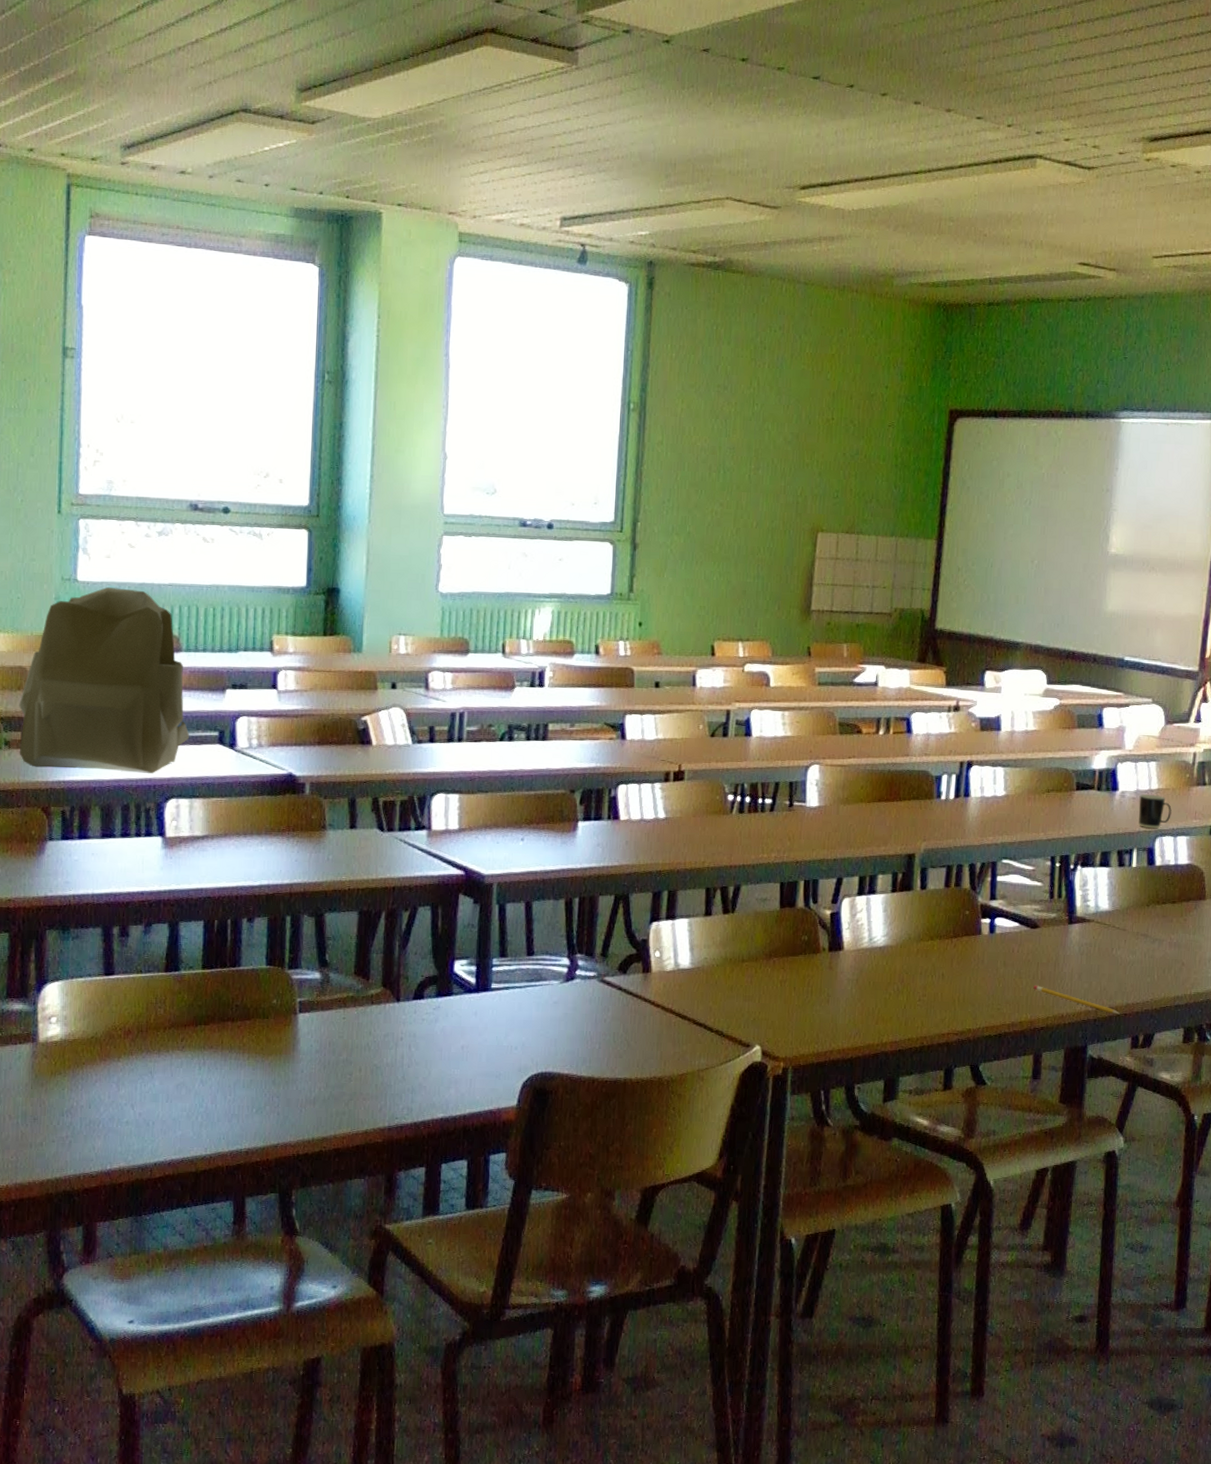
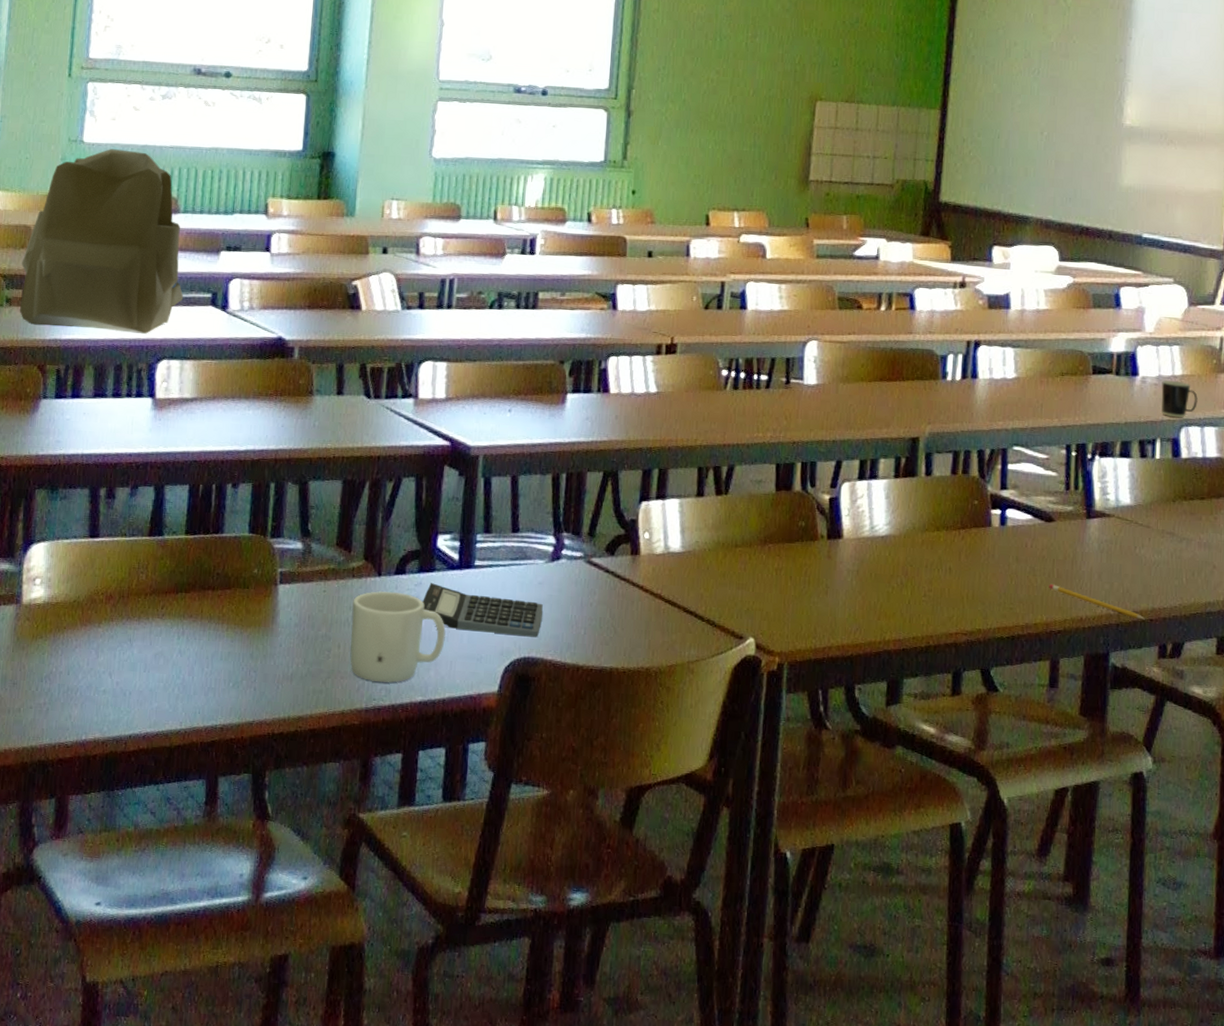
mug: none [371,1015,465,1102] -> present [350,591,446,683]
calculator: none [441,1006,558,1054] -> present [423,583,543,638]

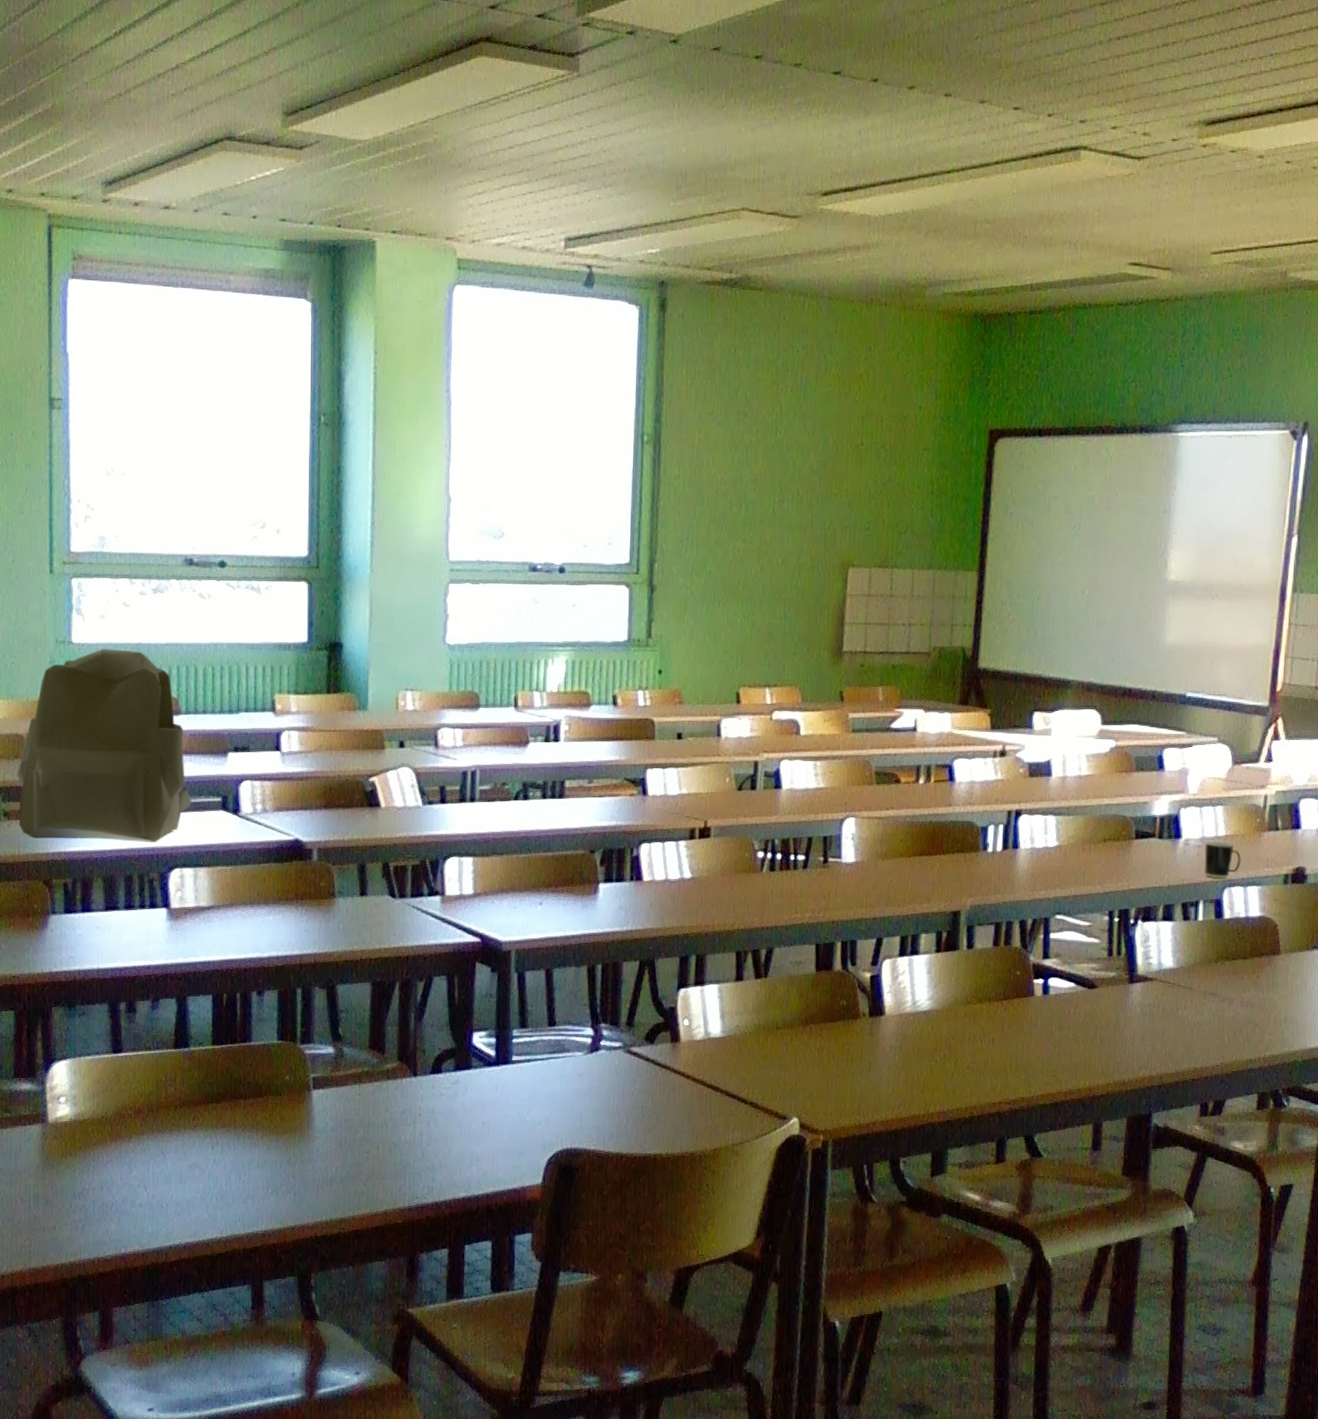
mug: present [350,591,446,683] -> none [388,1091,486,1181]
calculator: present [423,583,543,638] -> none [461,1080,583,1129]
pencil: present [1049,583,1147,620] -> none [1092,1049,1189,1080]

